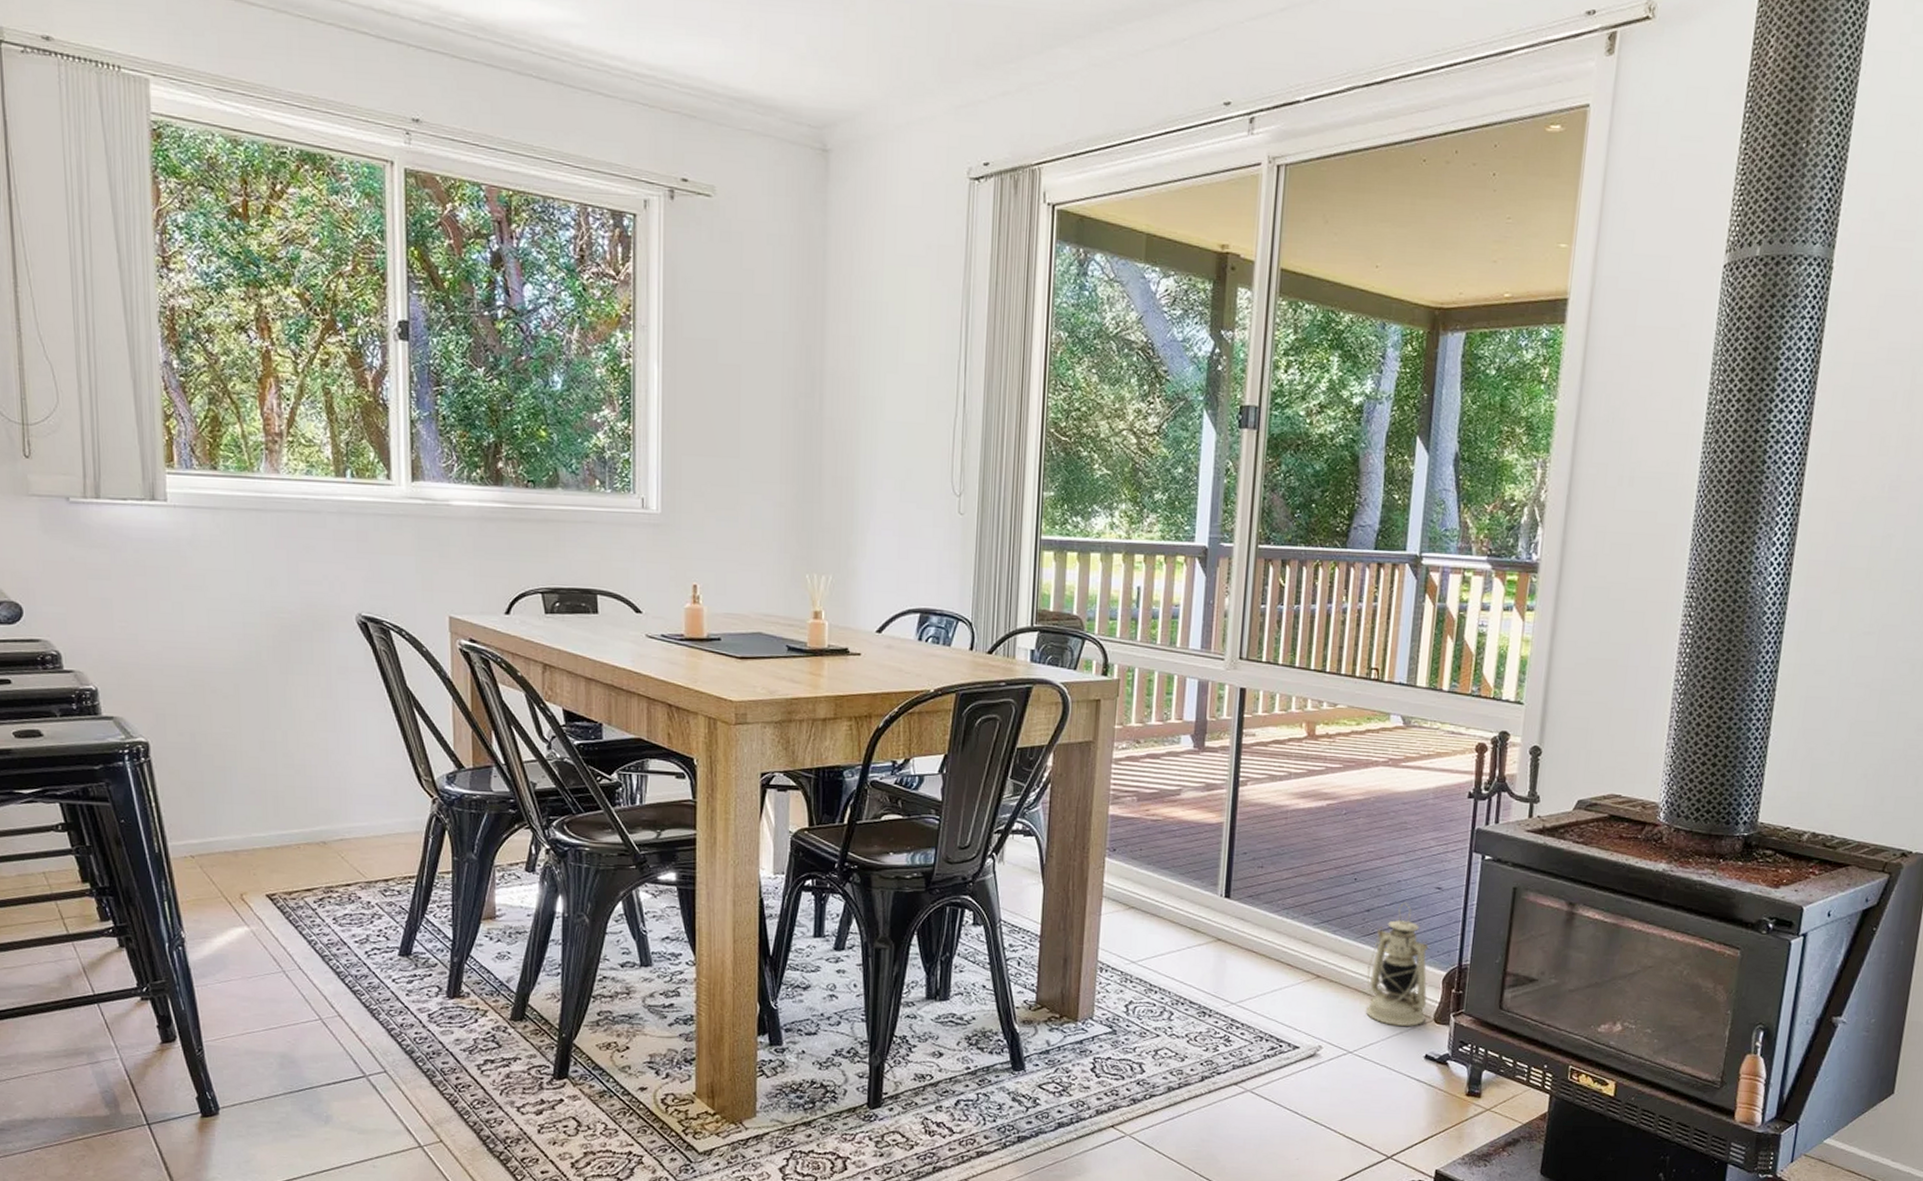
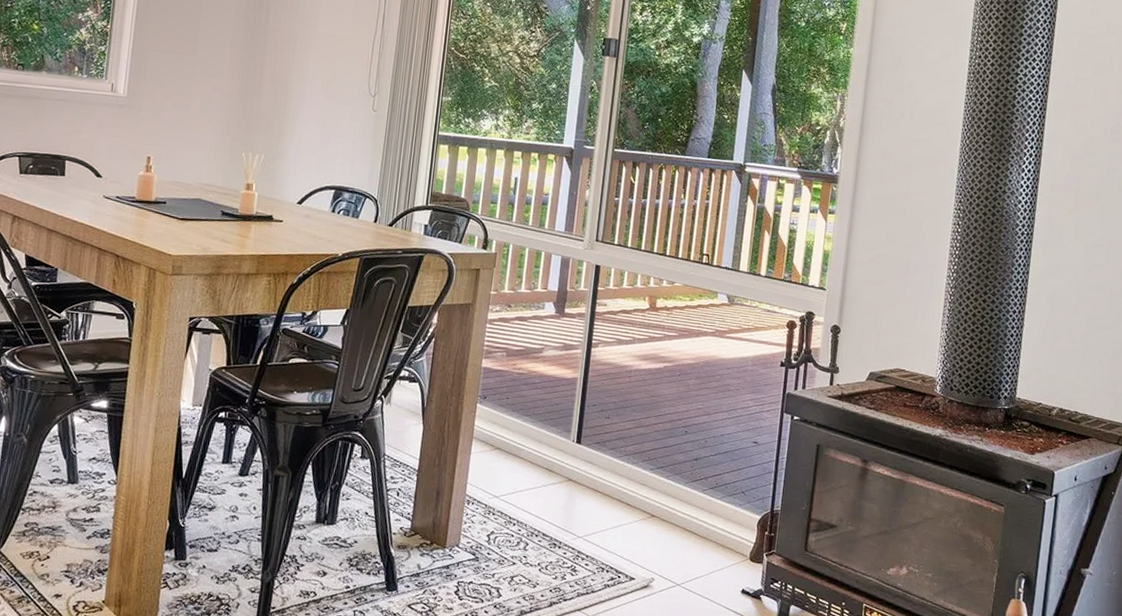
lantern: present [1366,902,1429,1027] -> none [692,454,746,564]

